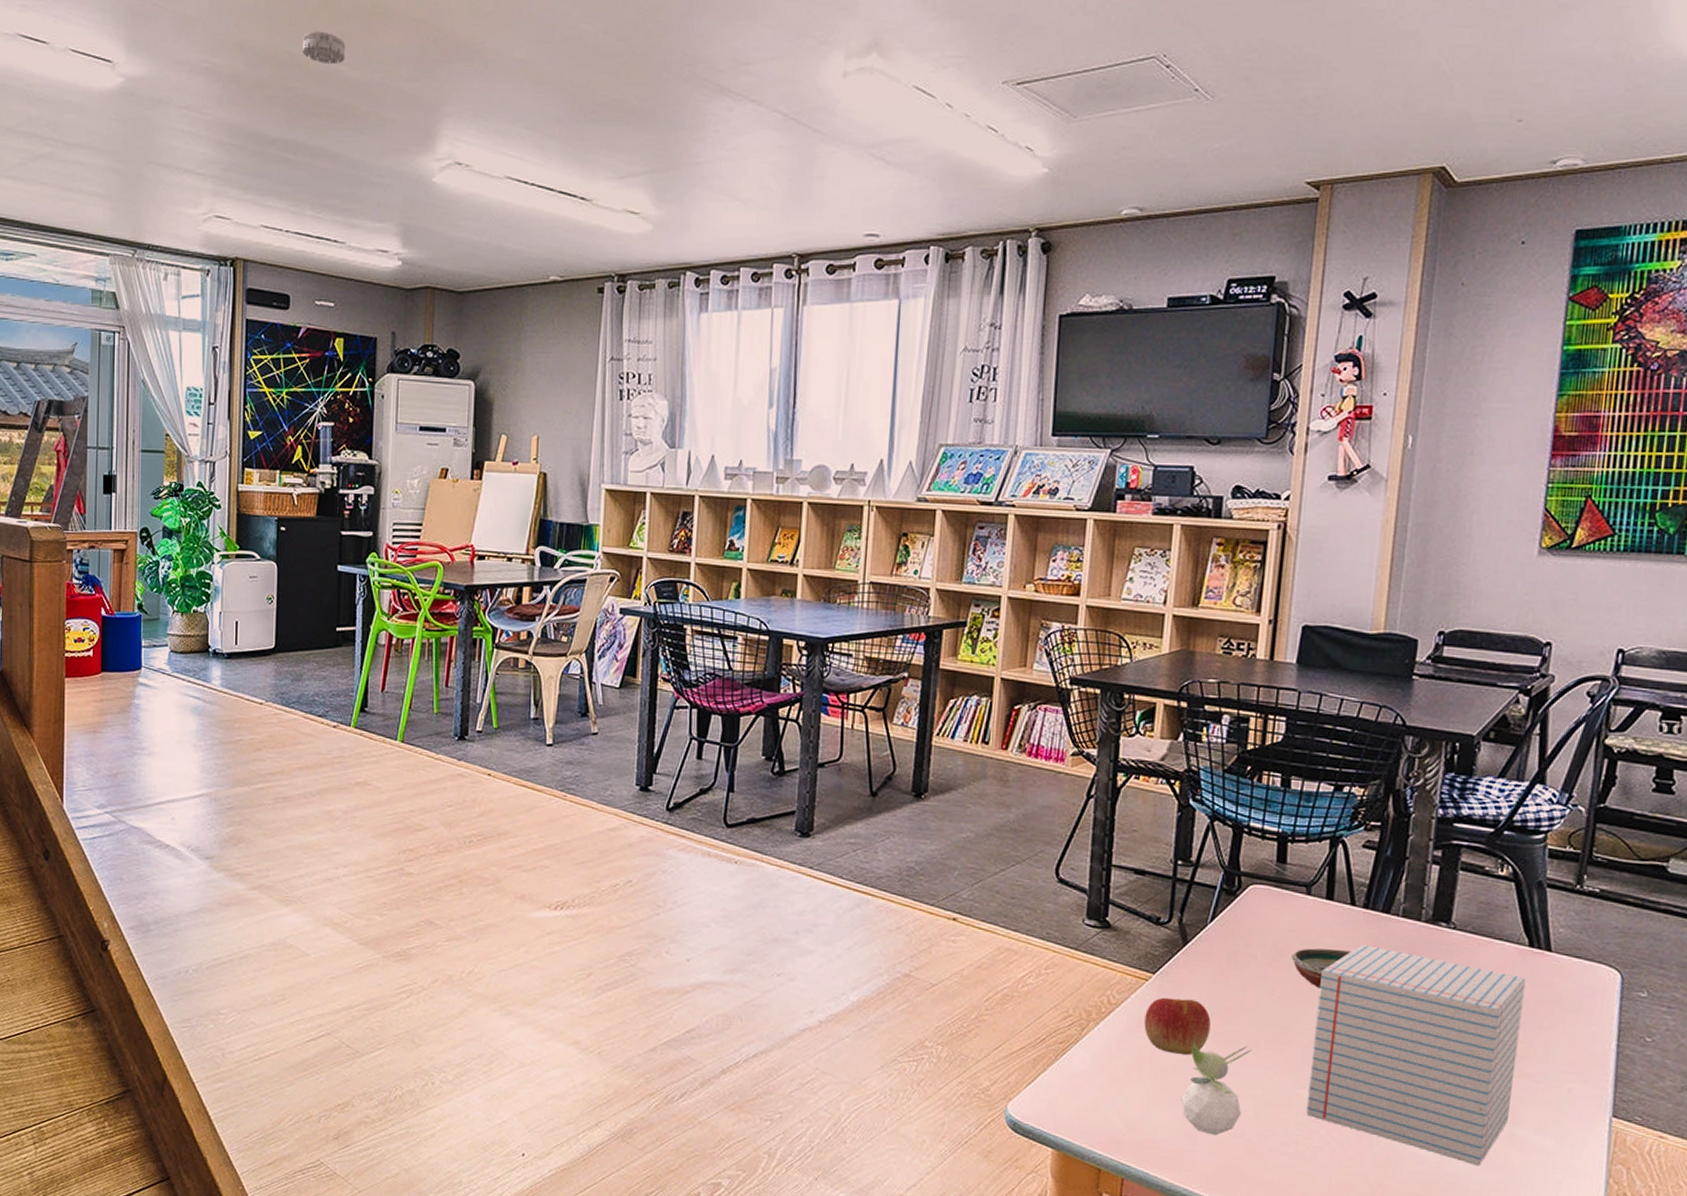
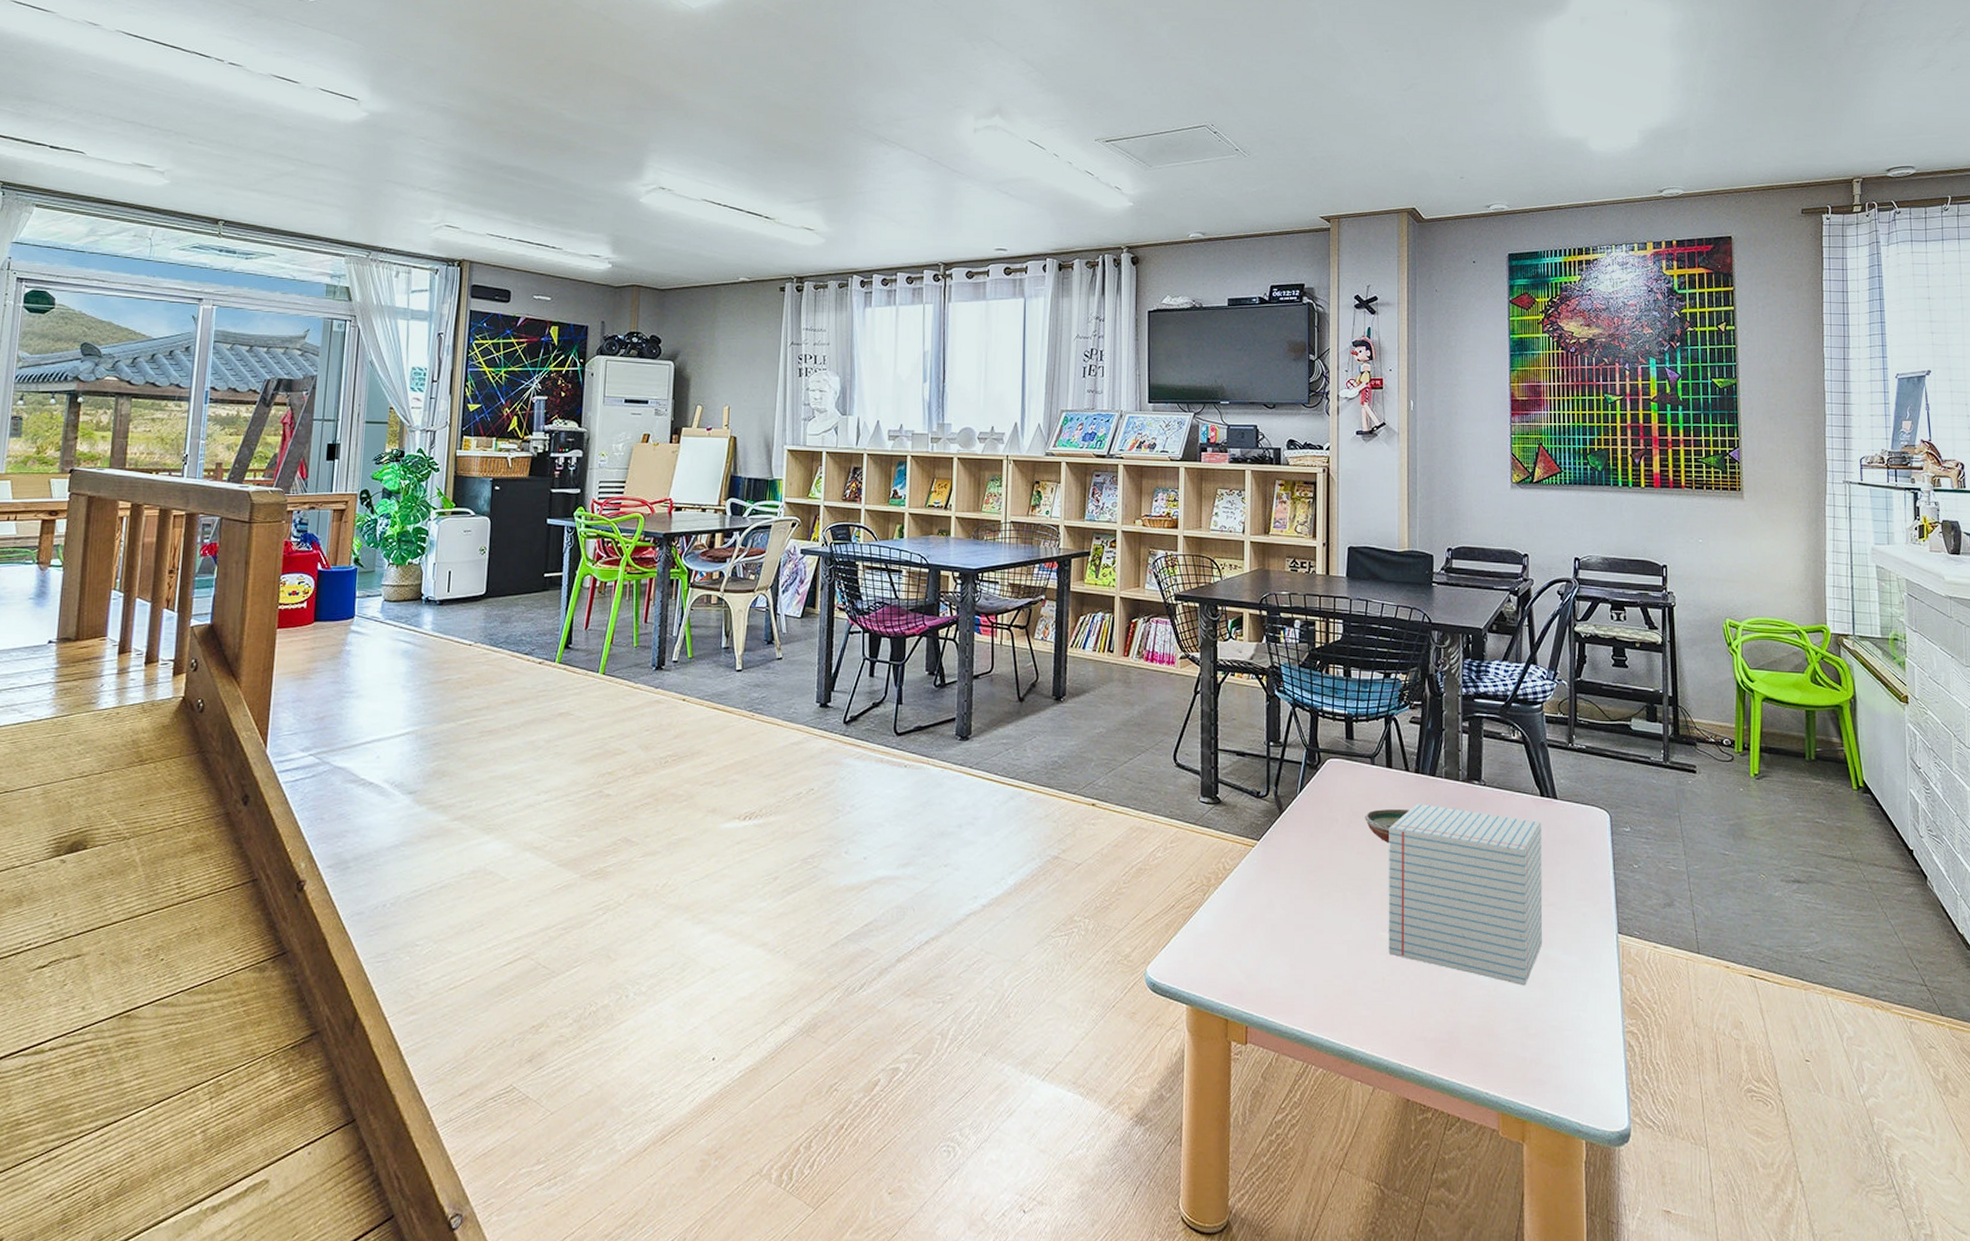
smoke detector: present [301,31,346,65] -> none [528,83,567,109]
apple: present [1144,997,1211,1056] -> none [1254,860,1307,910]
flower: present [1181,1042,1252,1136] -> none [1289,897,1341,980]

